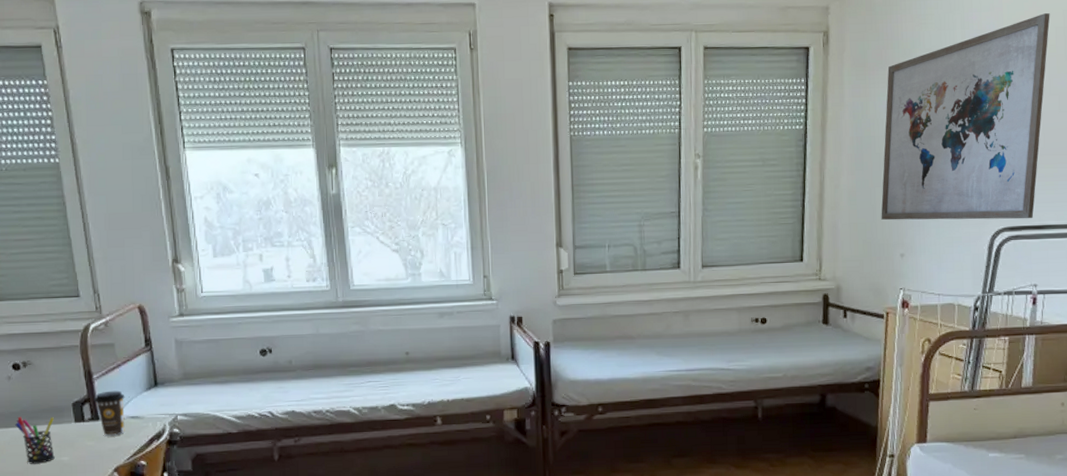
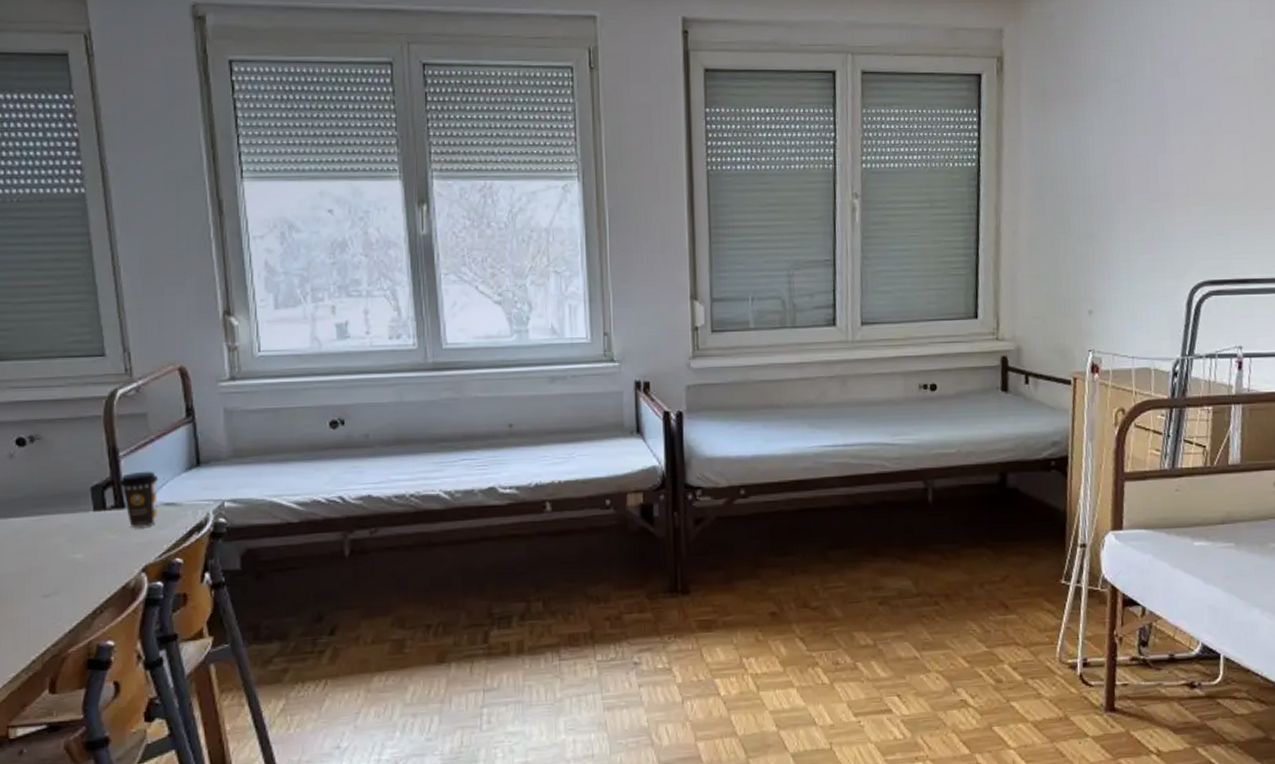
pen holder: present [15,416,55,464] -> none [16,503,68,563]
wall art: present [881,13,1050,220] -> none [1065,42,1248,272]

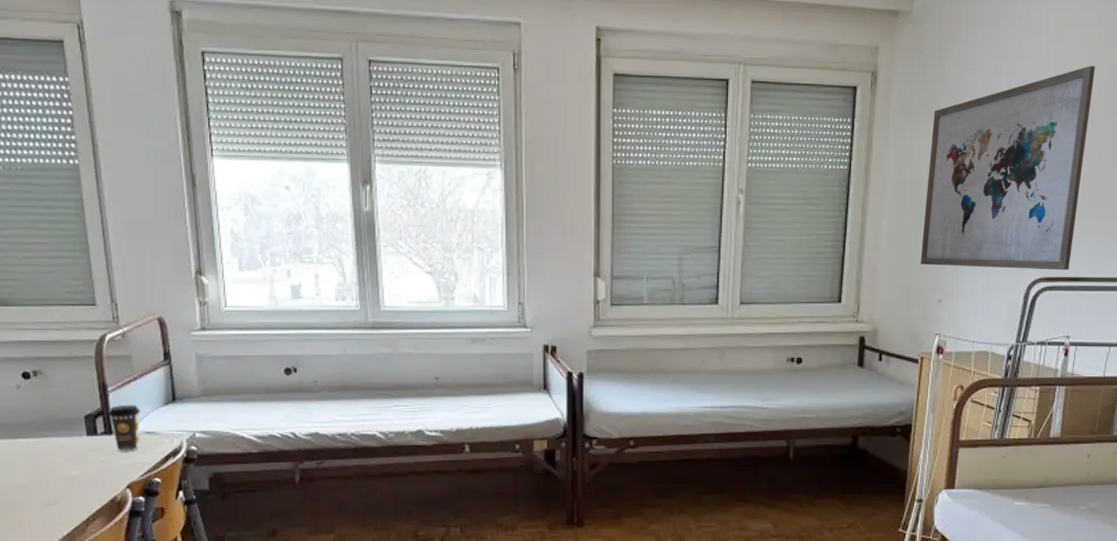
wall art: none [1065,42,1248,272] -> present [920,66,1095,271]

